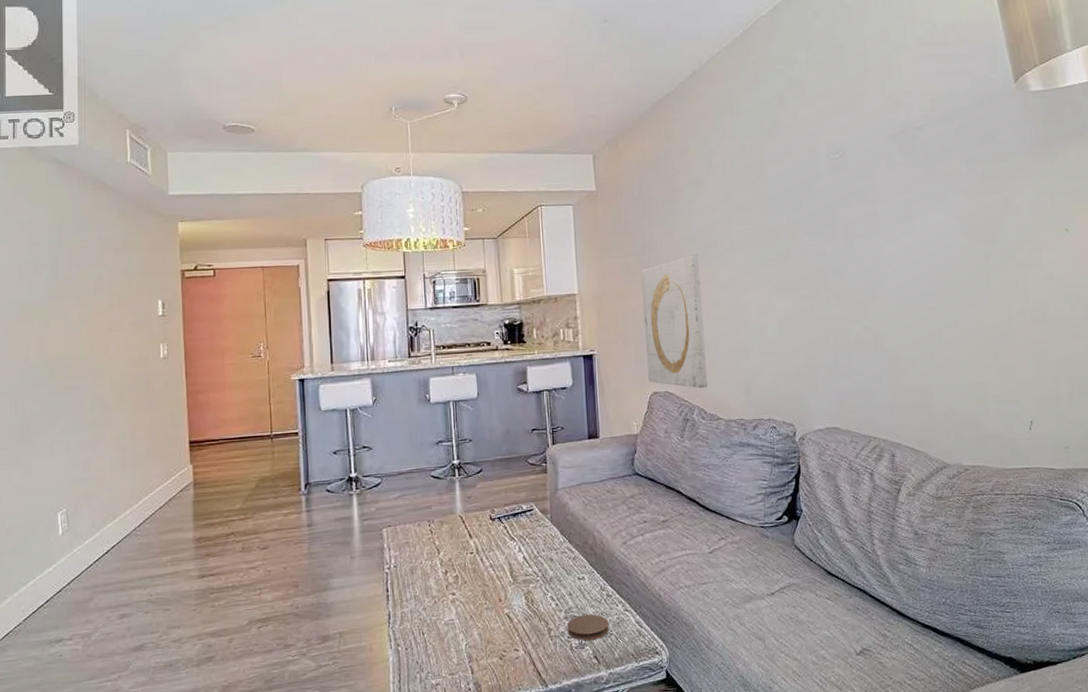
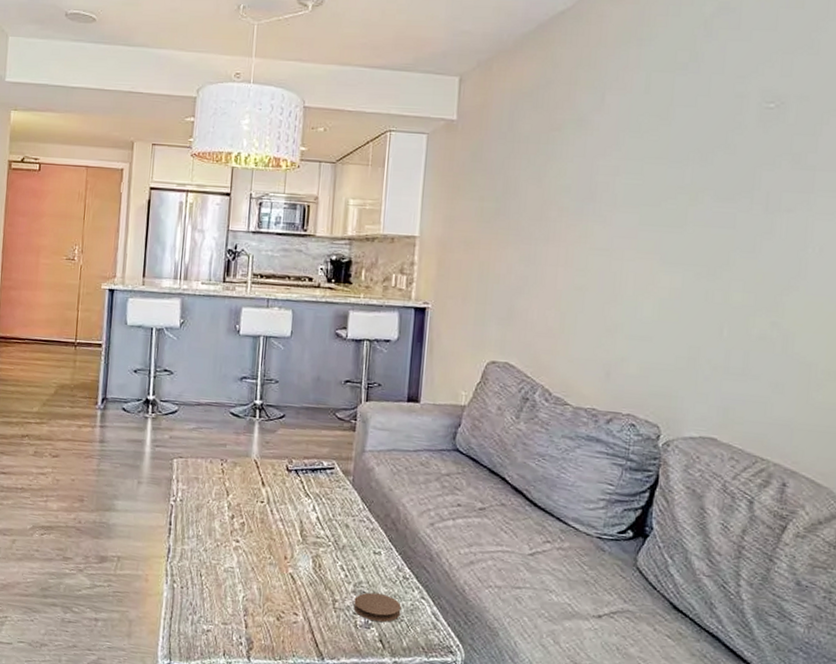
wall art: present [641,255,707,389] -> none [487,208,570,366]

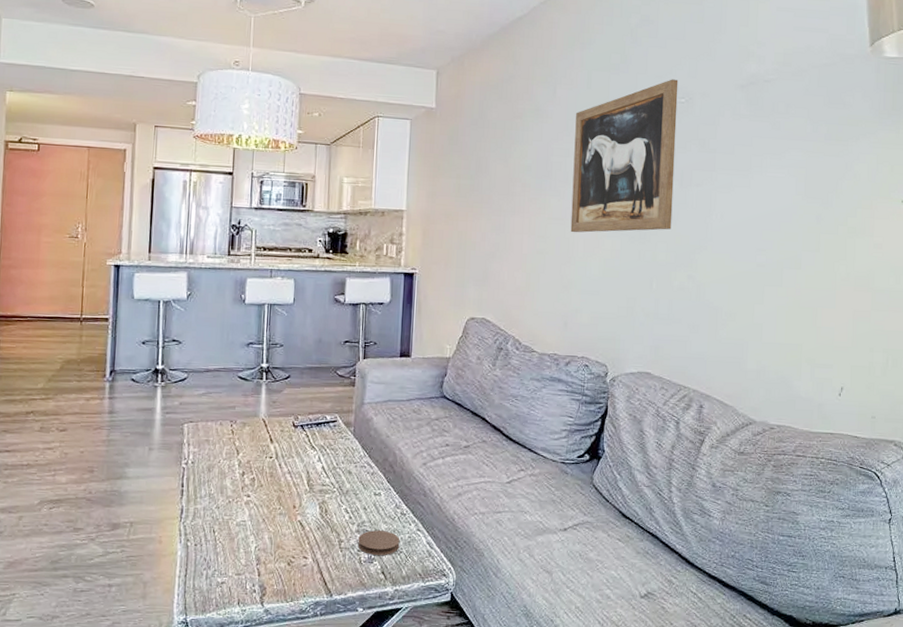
wall art: none [617,79,767,267] -> present [570,79,679,233]

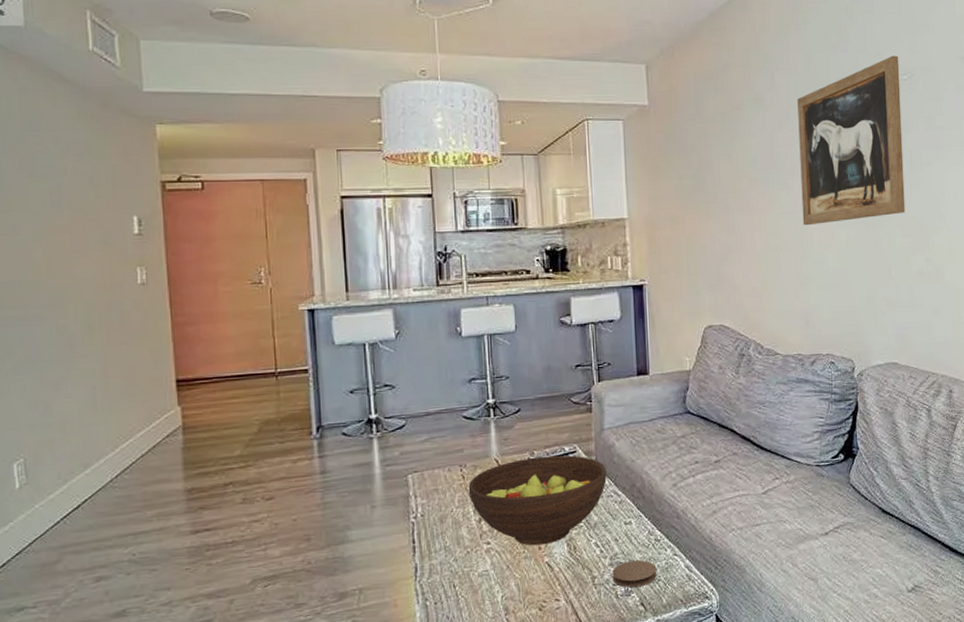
fruit bowl: none [235,421,363,504] -> present [468,455,607,546]

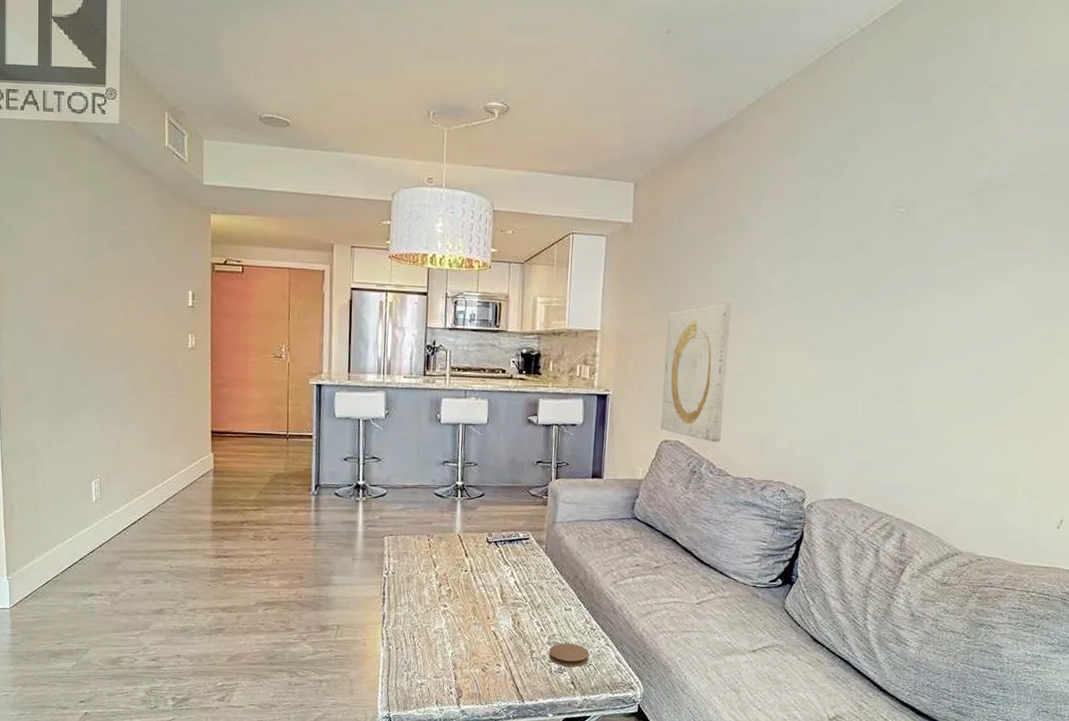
fruit bowl: present [468,455,607,546] -> none [433,538,554,616]
wall art: none [696,179,765,322] -> present [660,303,731,443]
wall art: present [797,56,906,226] -> none [771,186,899,354]

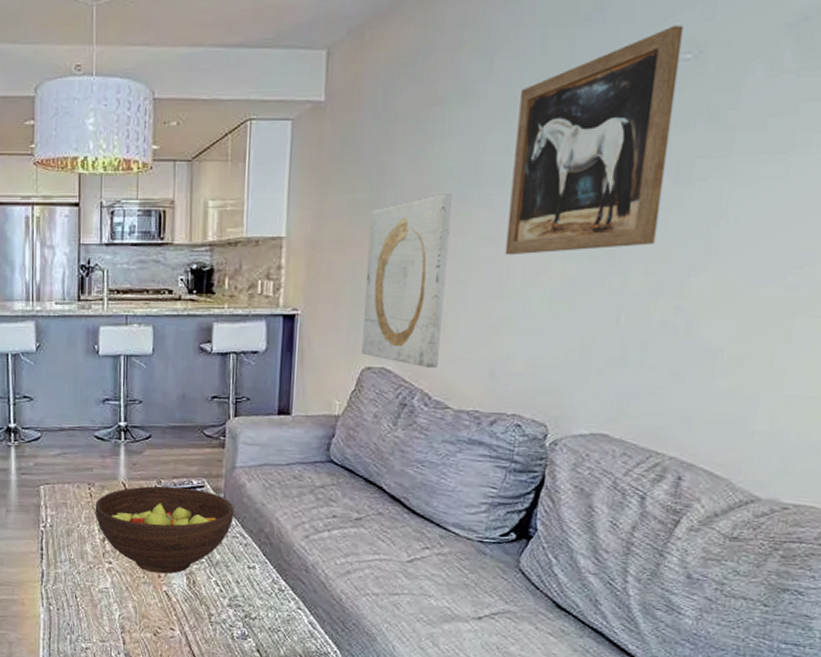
fruit bowl: none [433,538,554,616] -> present [95,486,234,574]
coaster: present [548,643,590,667] -> none [229,605,278,633]
wall art: none [771,186,899,354] -> present [505,25,684,256]

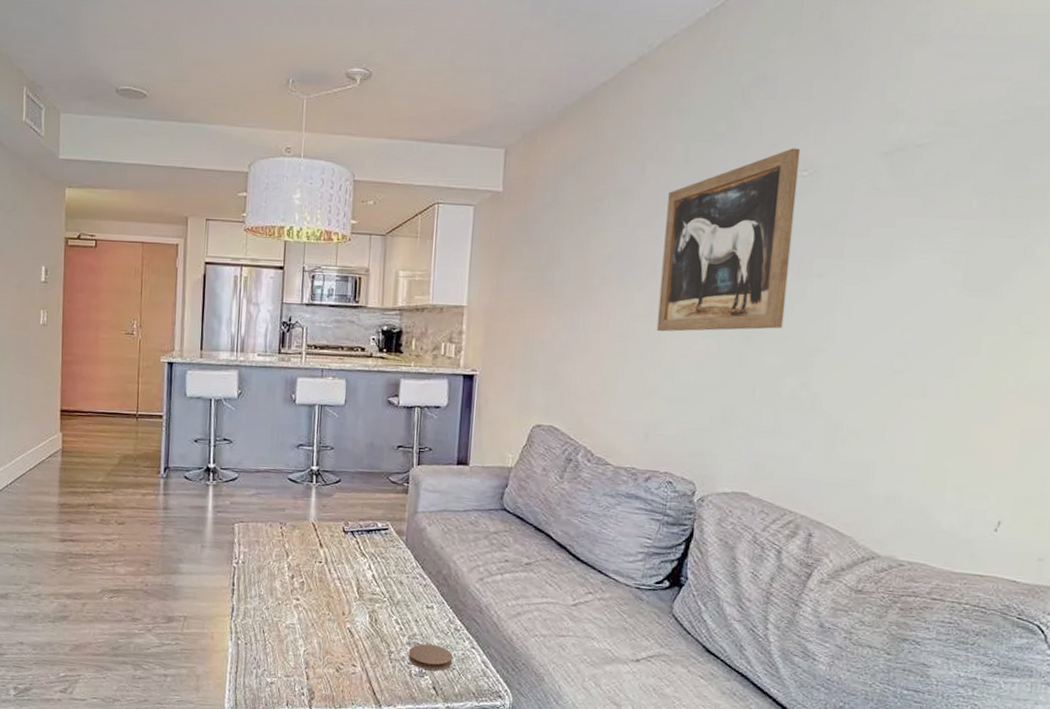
fruit bowl: present [95,486,234,574] -> none [285,527,415,612]
coaster: none [229,605,278,633] -> present [408,644,453,671]
wall art: present [362,194,452,369] -> none [532,276,611,429]

